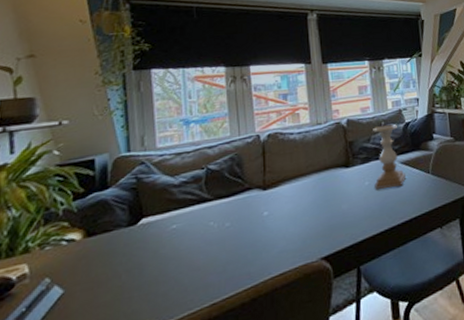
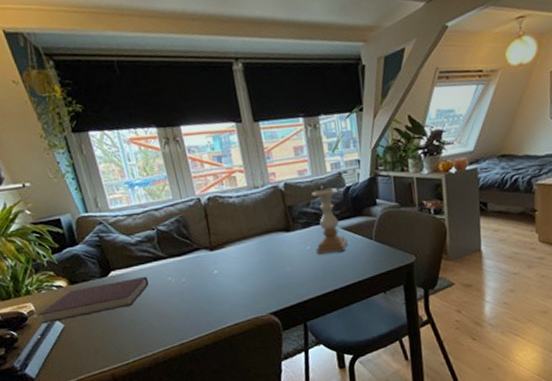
notebook: none [31,222,185,292] -> present [38,276,149,324]

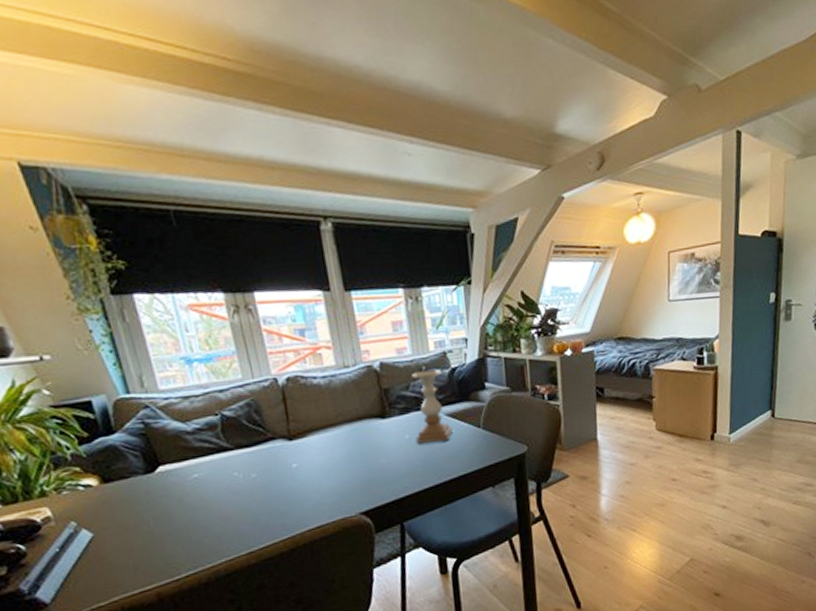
notebook: present [38,276,149,324] -> none [56,471,209,534]

